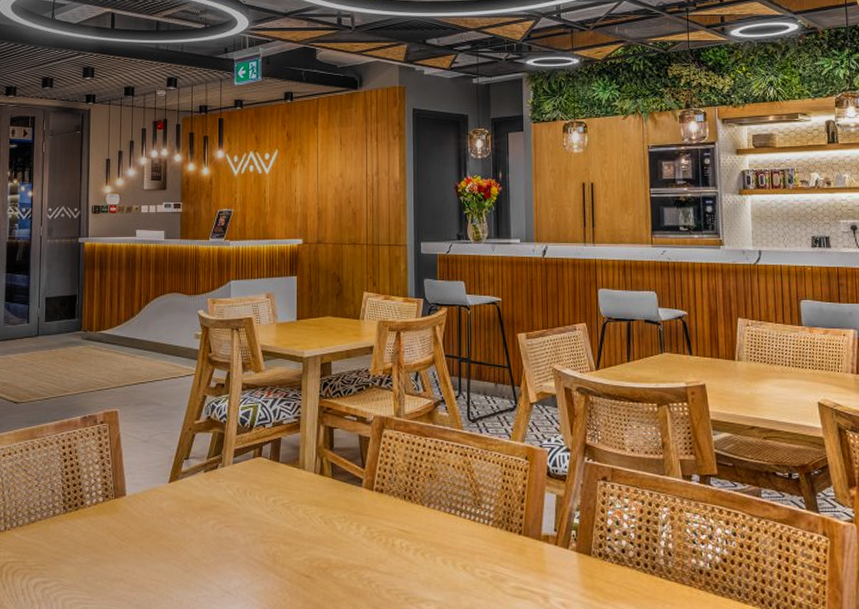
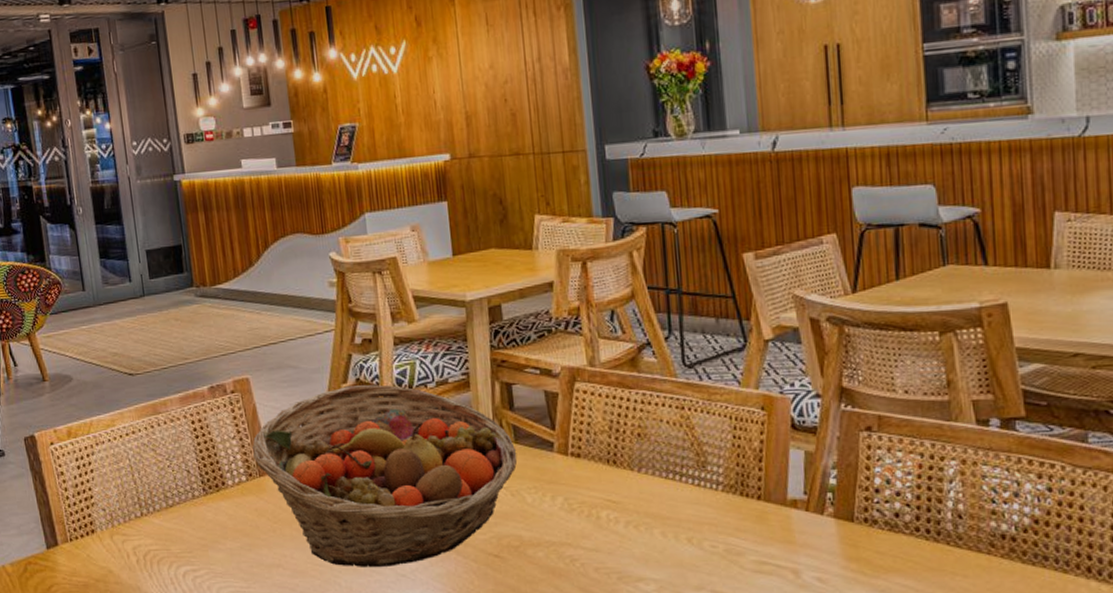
fruit basket: none [112,423,332,583] -> present [252,385,518,567]

